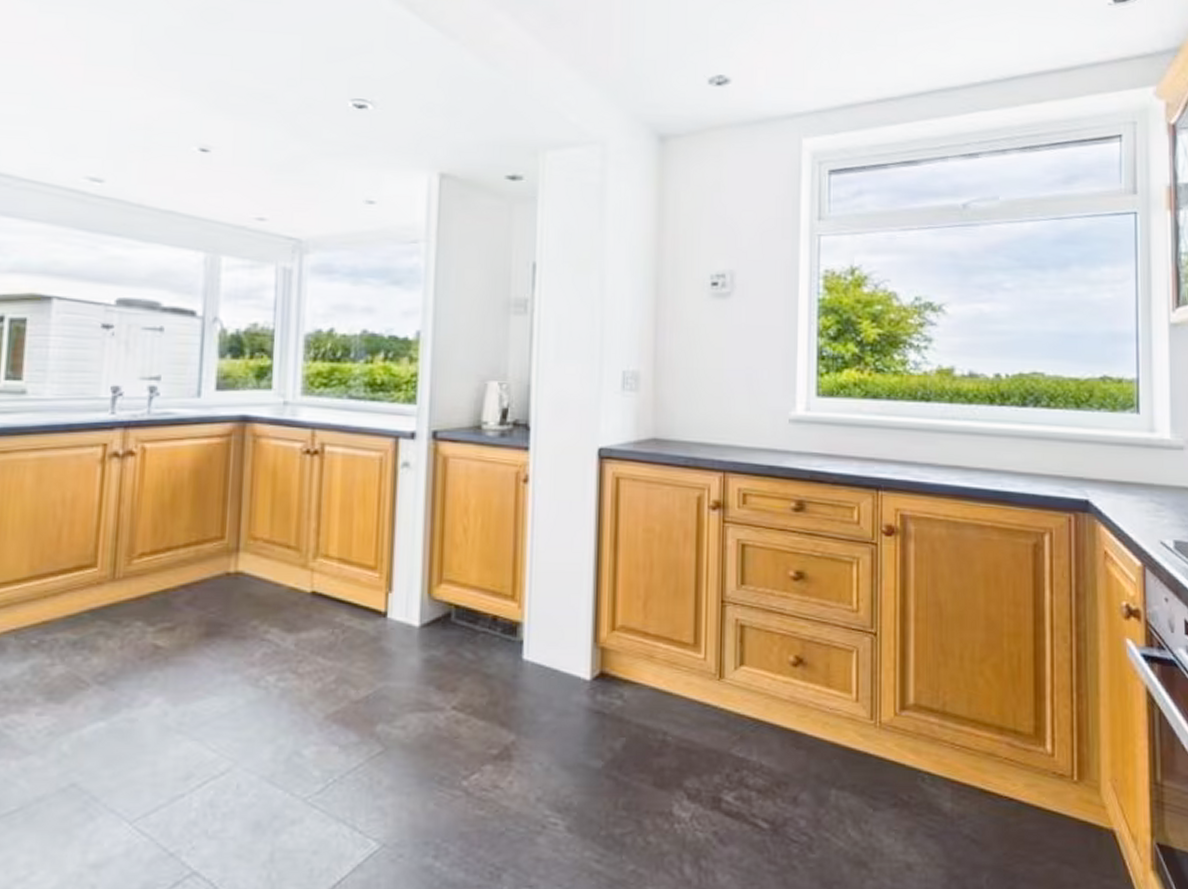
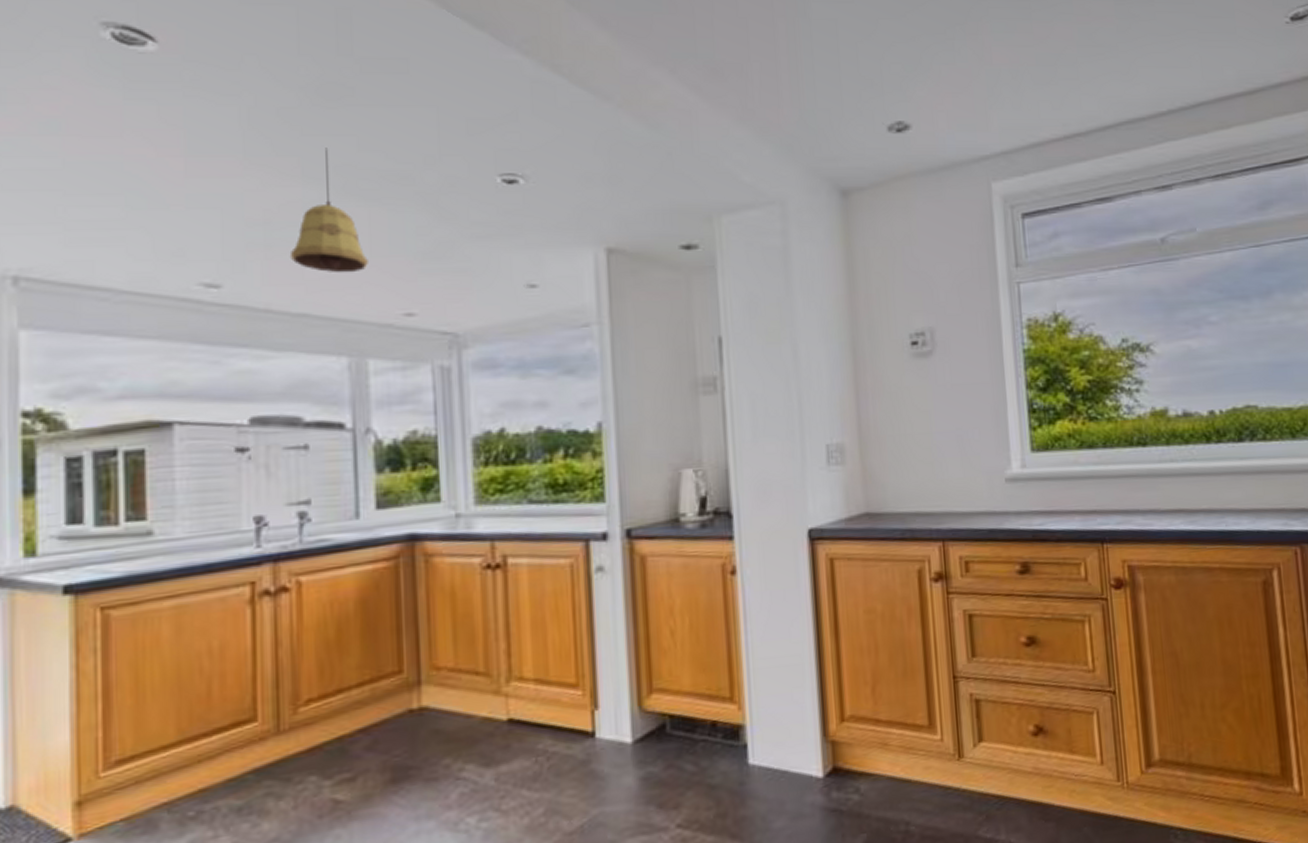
pendant light: none [163,65,230,178] -> present [289,147,368,273]

